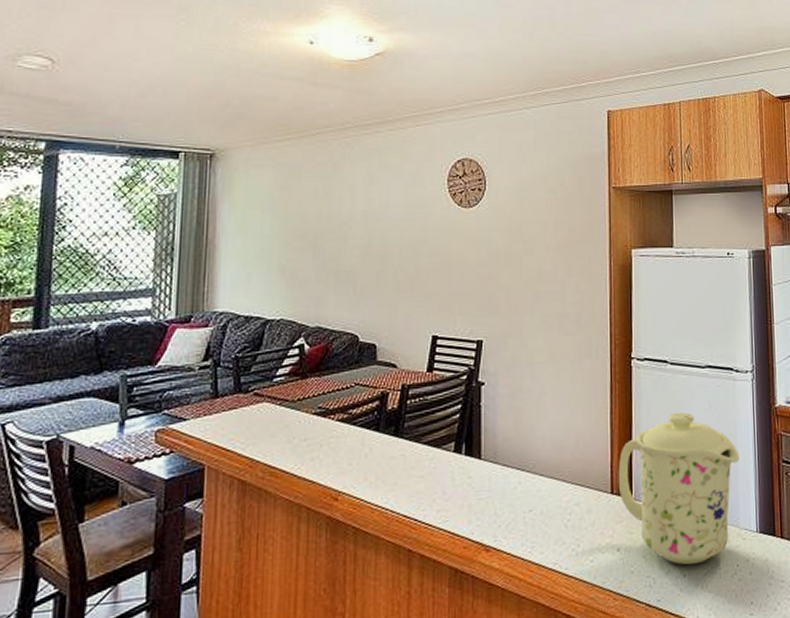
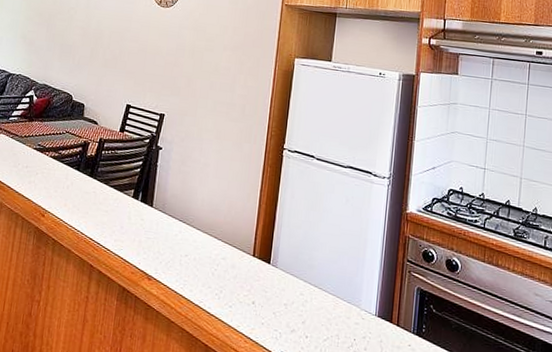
mug: present [618,412,740,565] -> none [259,200,369,330]

